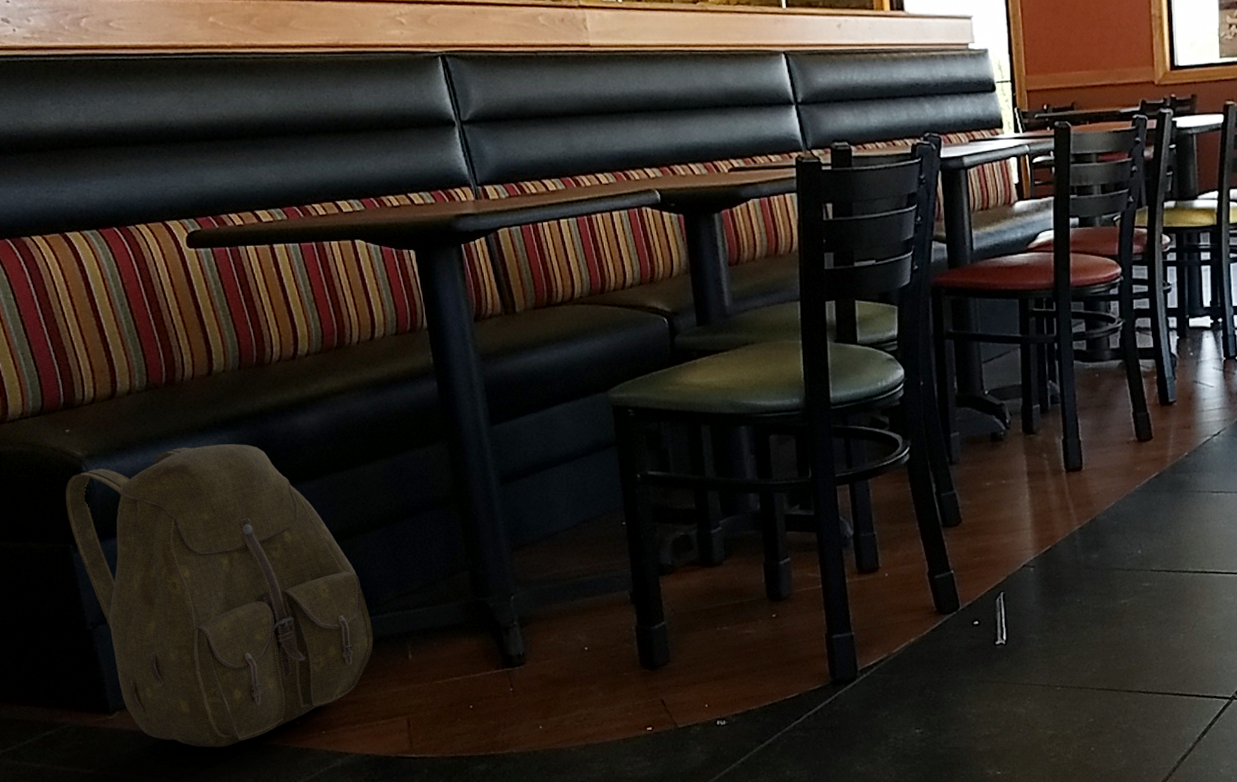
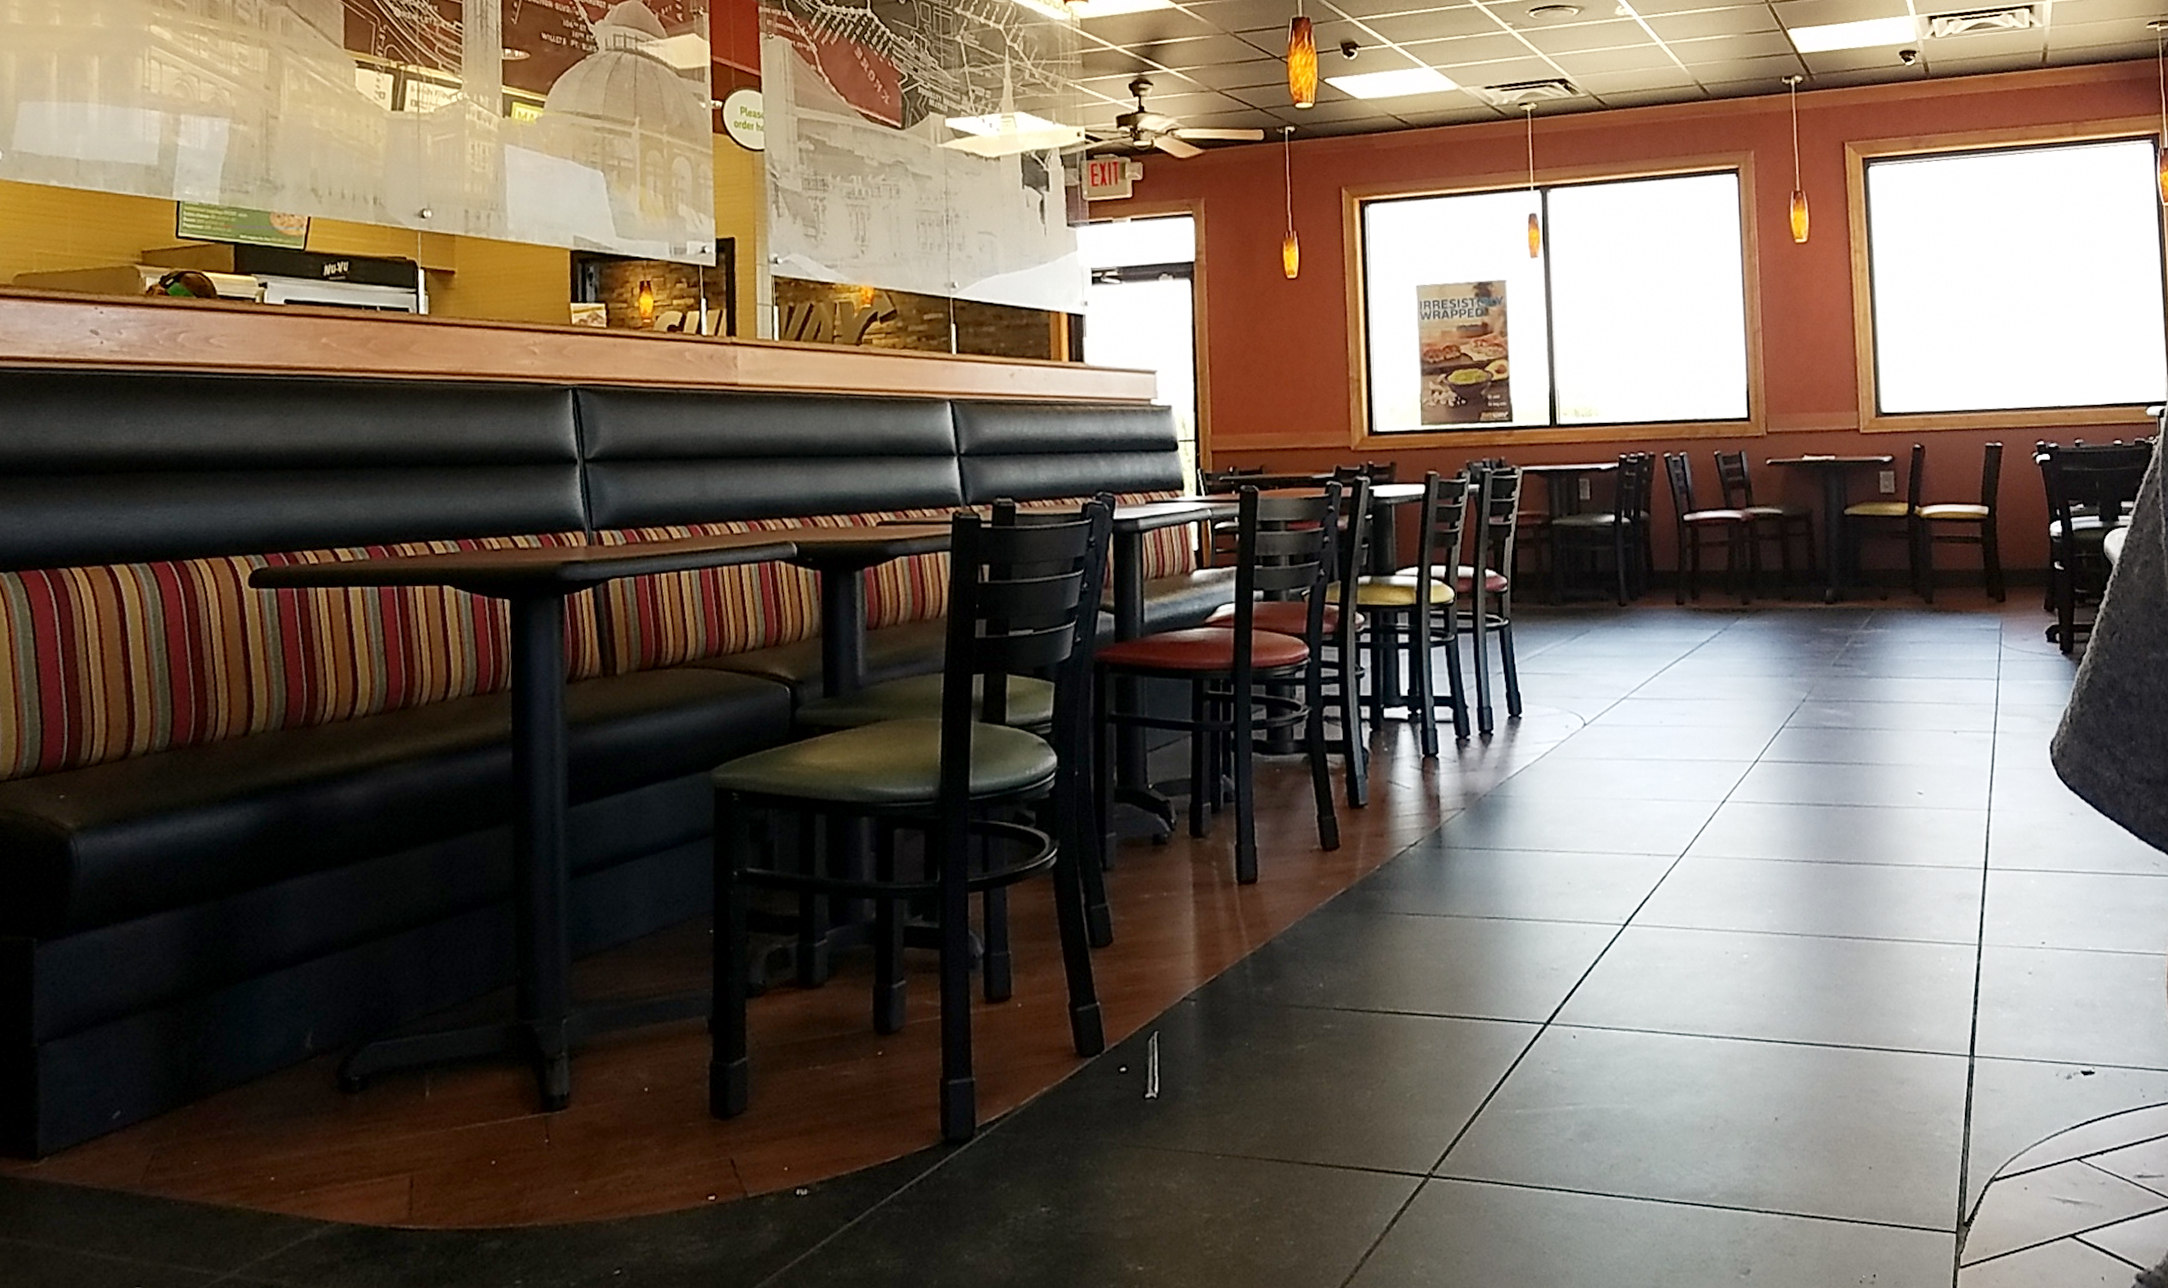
backpack: present [65,444,374,748] -> none [39,819,387,1210]

